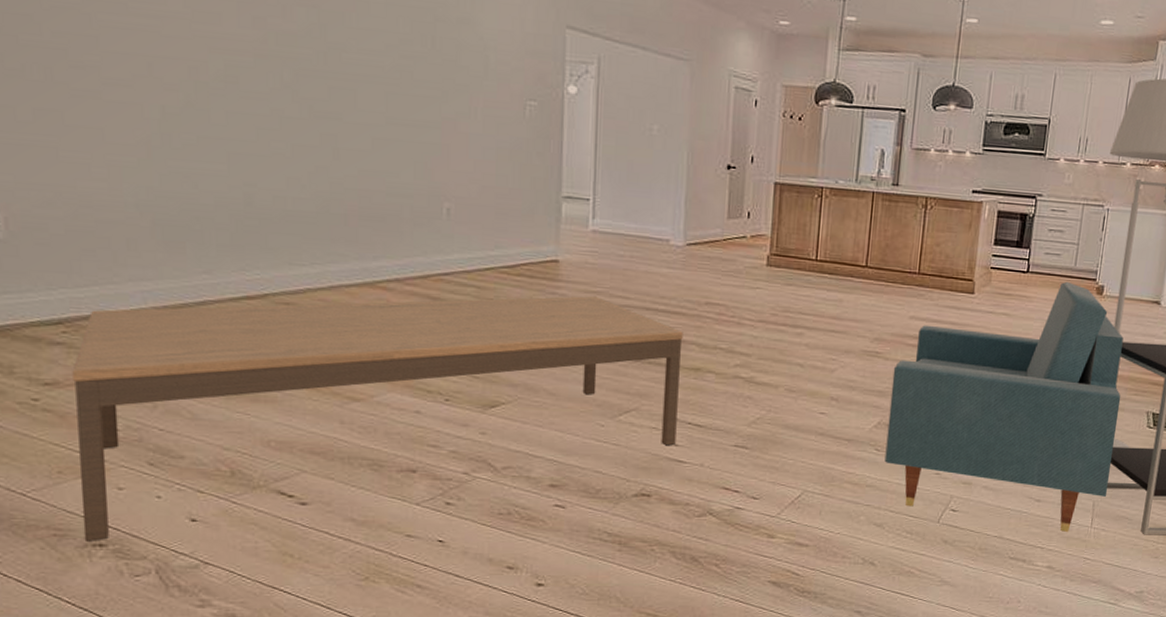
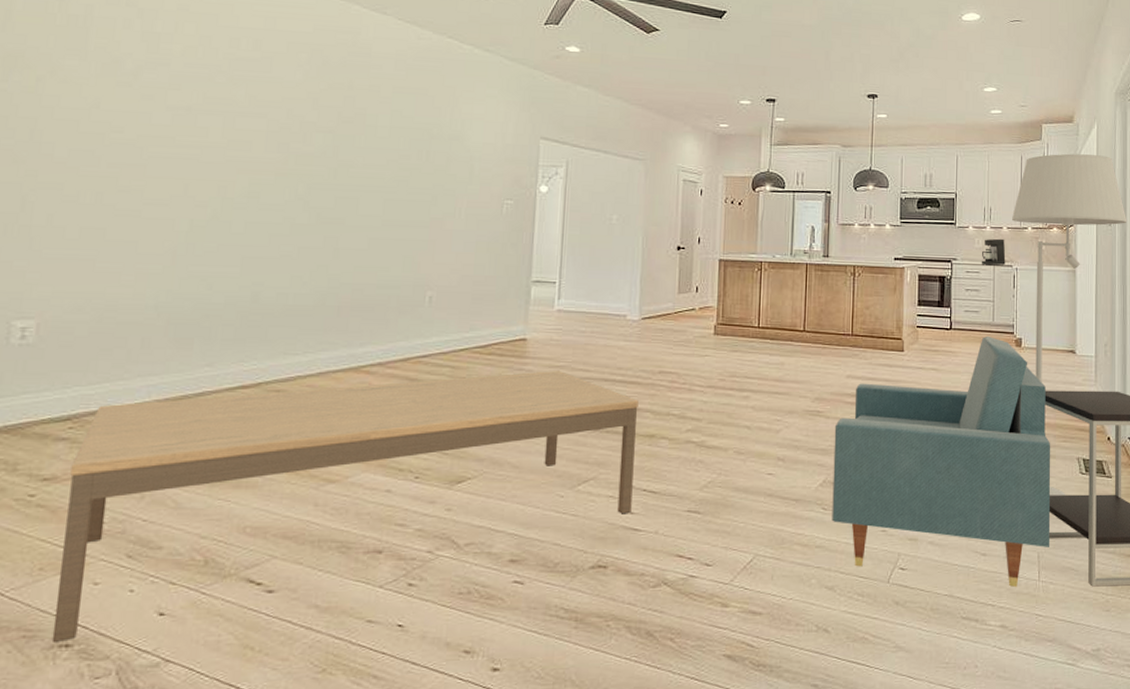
coffee maker: none [1069,174,1099,205] -> present [981,238,1006,266]

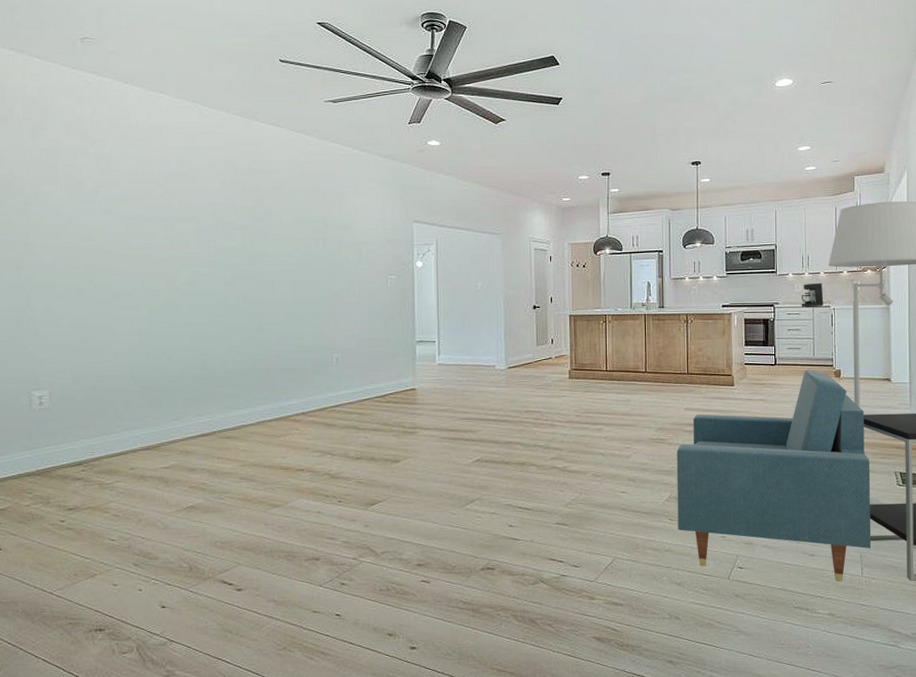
coffee table: present [51,370,639,642] -> none [87,413,511,627]

